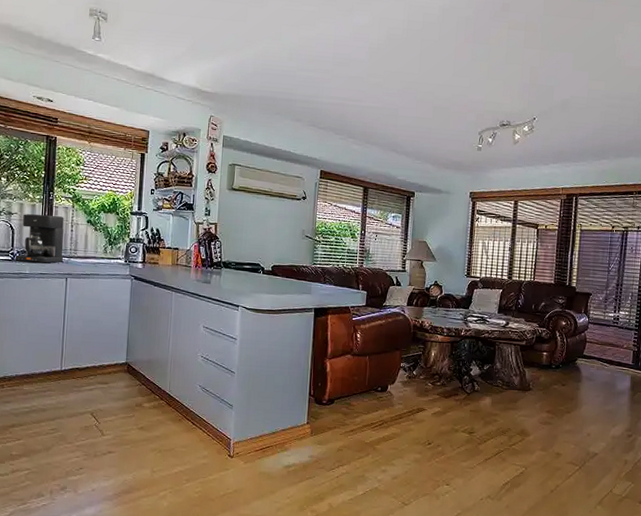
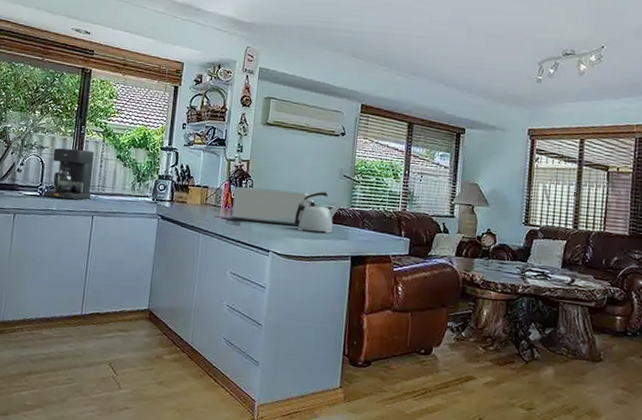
toaster: none [202,247,279,283] -> present [232,186,314,227]
kettle: none [261,251,304,289] -> present [294,191,342,233]

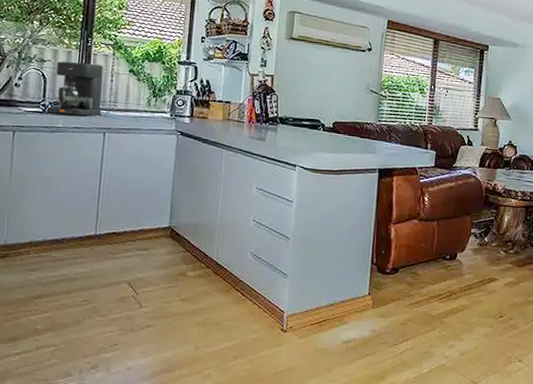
toaster: present [232,186,314,227] -> none [256,101,340,141]
kettle: present [294,191,342,233] -> none [320,106,369,147]

